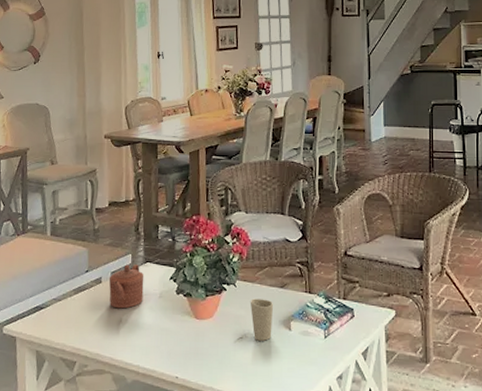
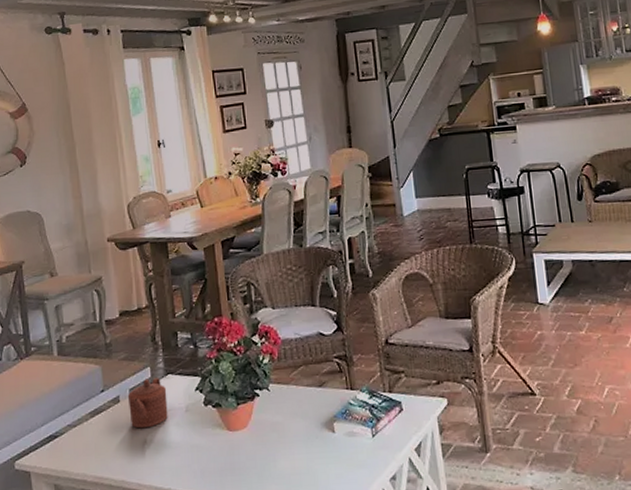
cup: present [250,298,273,341] -> none [286,401,314,448]

